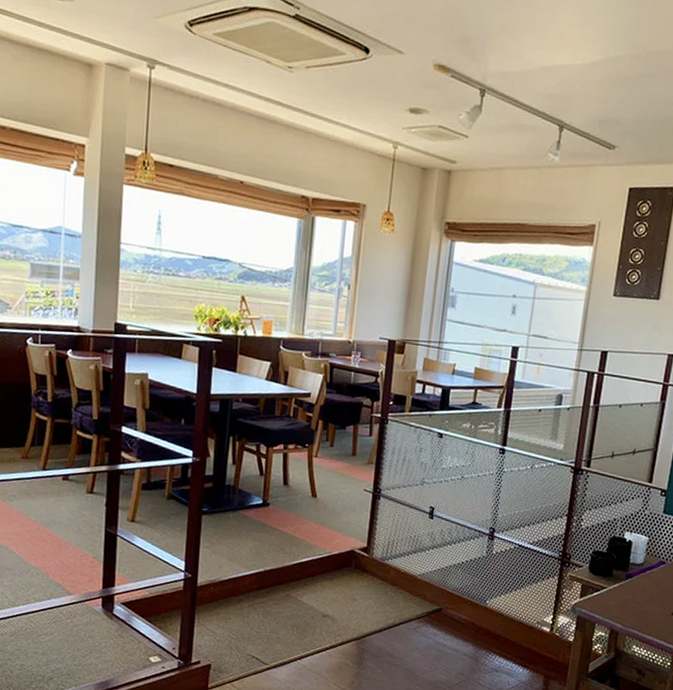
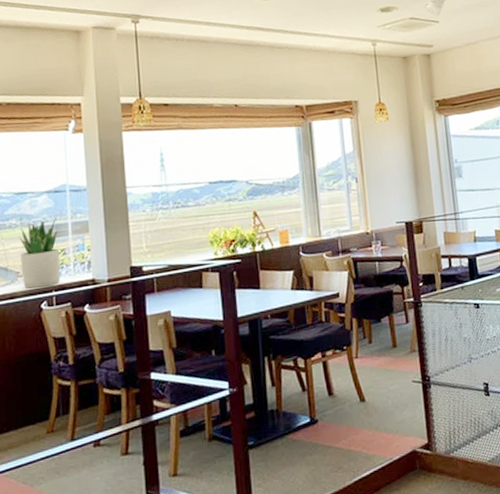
planter: none [11,256,49,324] -> present [19,216,61,289]

